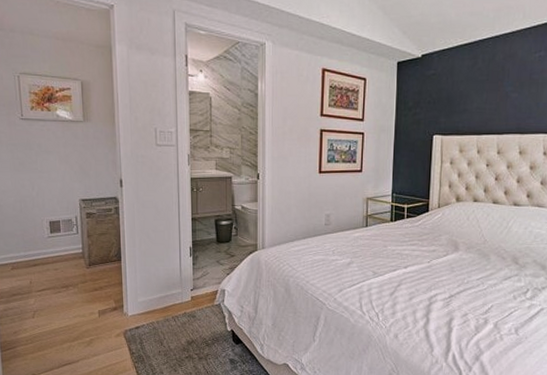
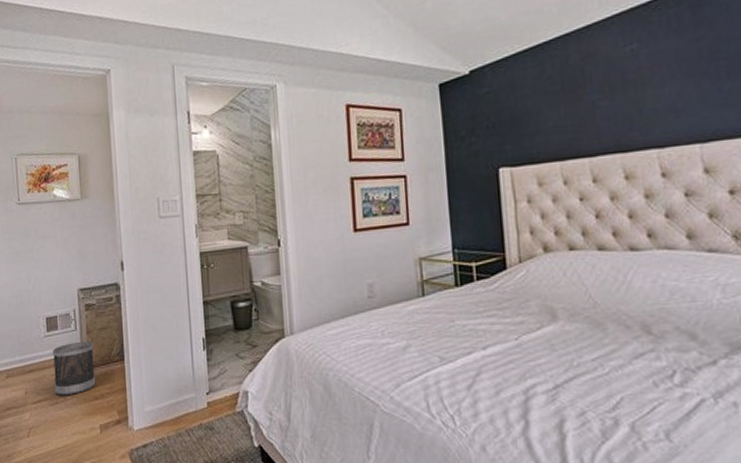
wastebasket: none [55,243,96,287] -> present [52,341,96,396]

